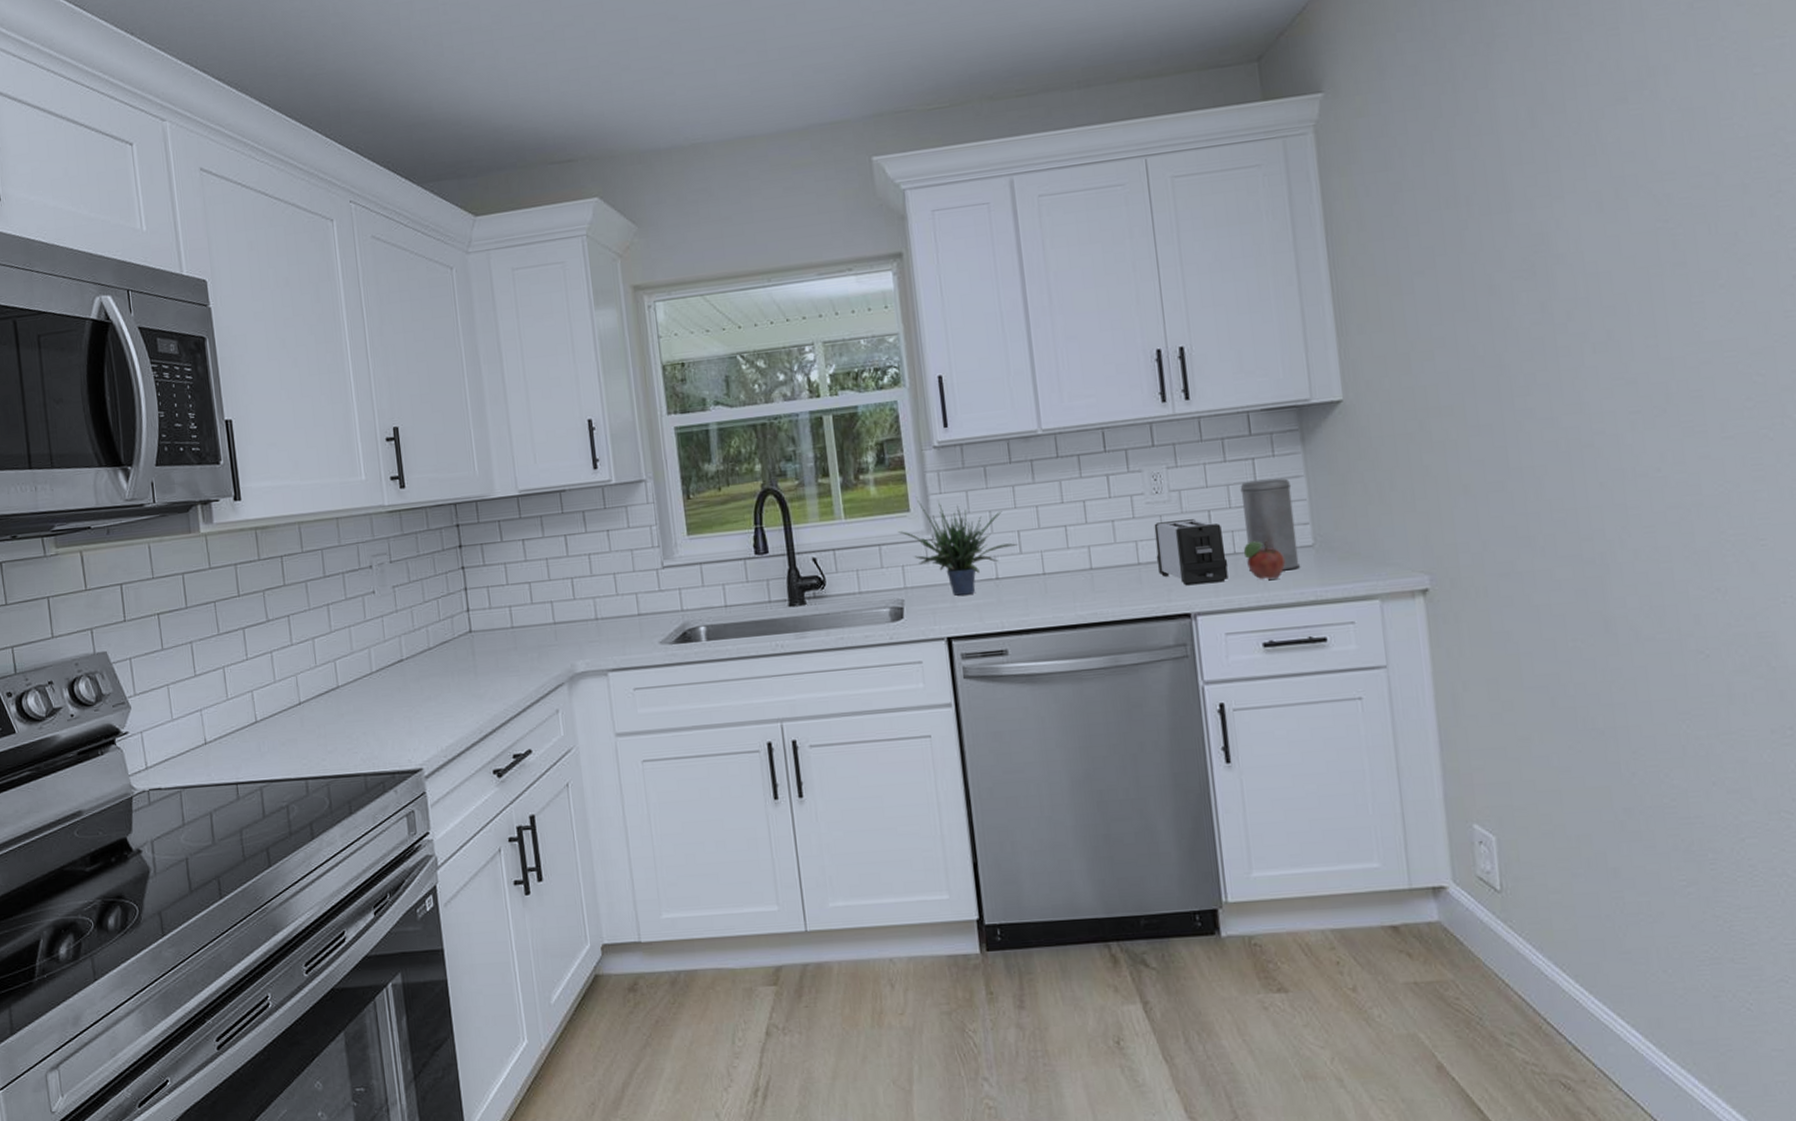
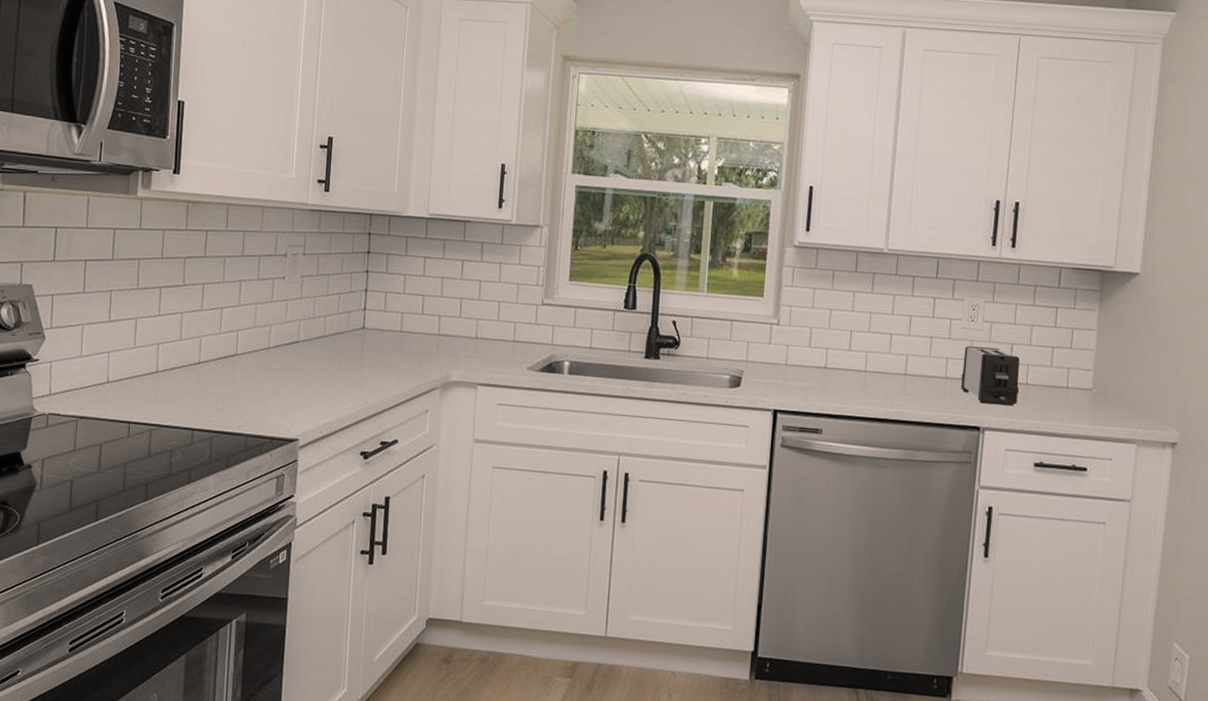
potted plant: present [899,497,1019,596] -> none [750,285,849,377]
canister: present [1240,478,1300,571] -> none [1038,325,1084,407]
fruit: present [1243,540,1286,580] -> none [1033,376,1067,412]

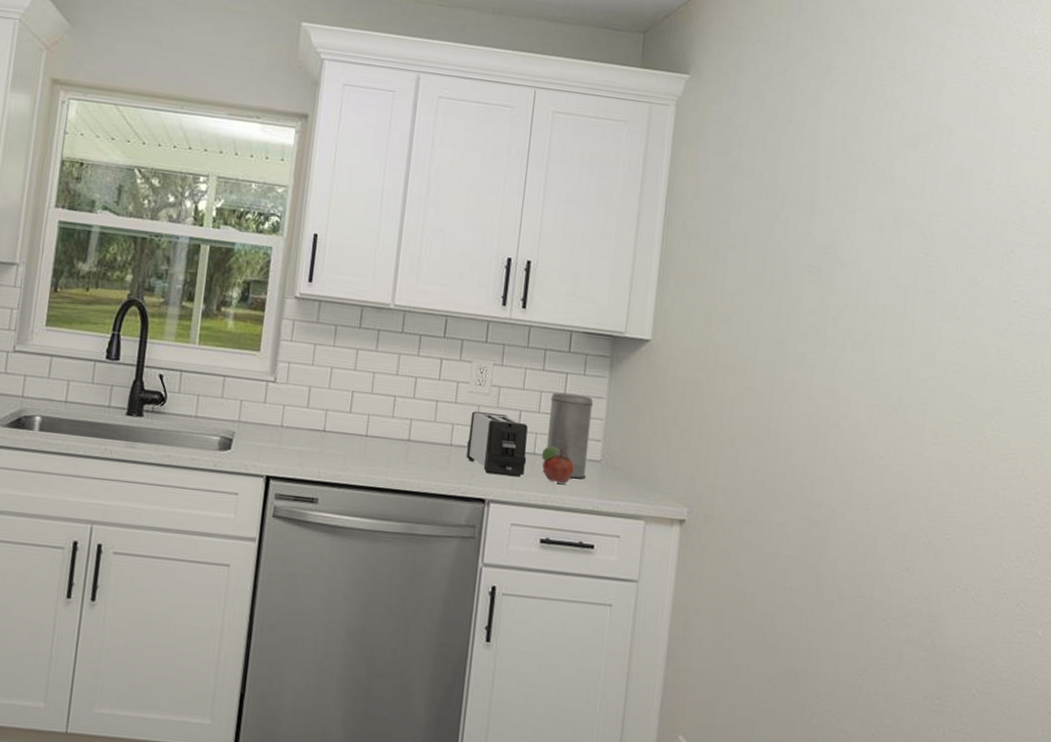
fruit: none [1033,376,1067,412] -> present [541,446,575,484]
canister: none [1038,325,1084,407] -> present [546,392,594,479]

